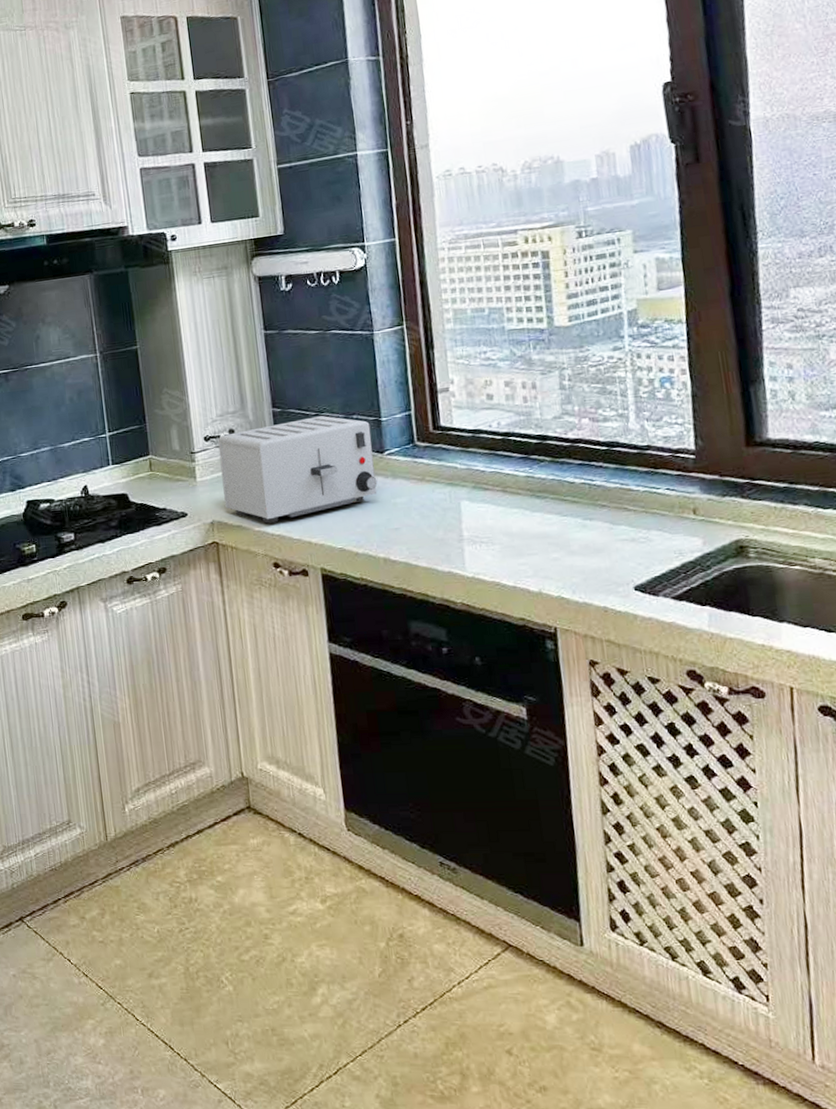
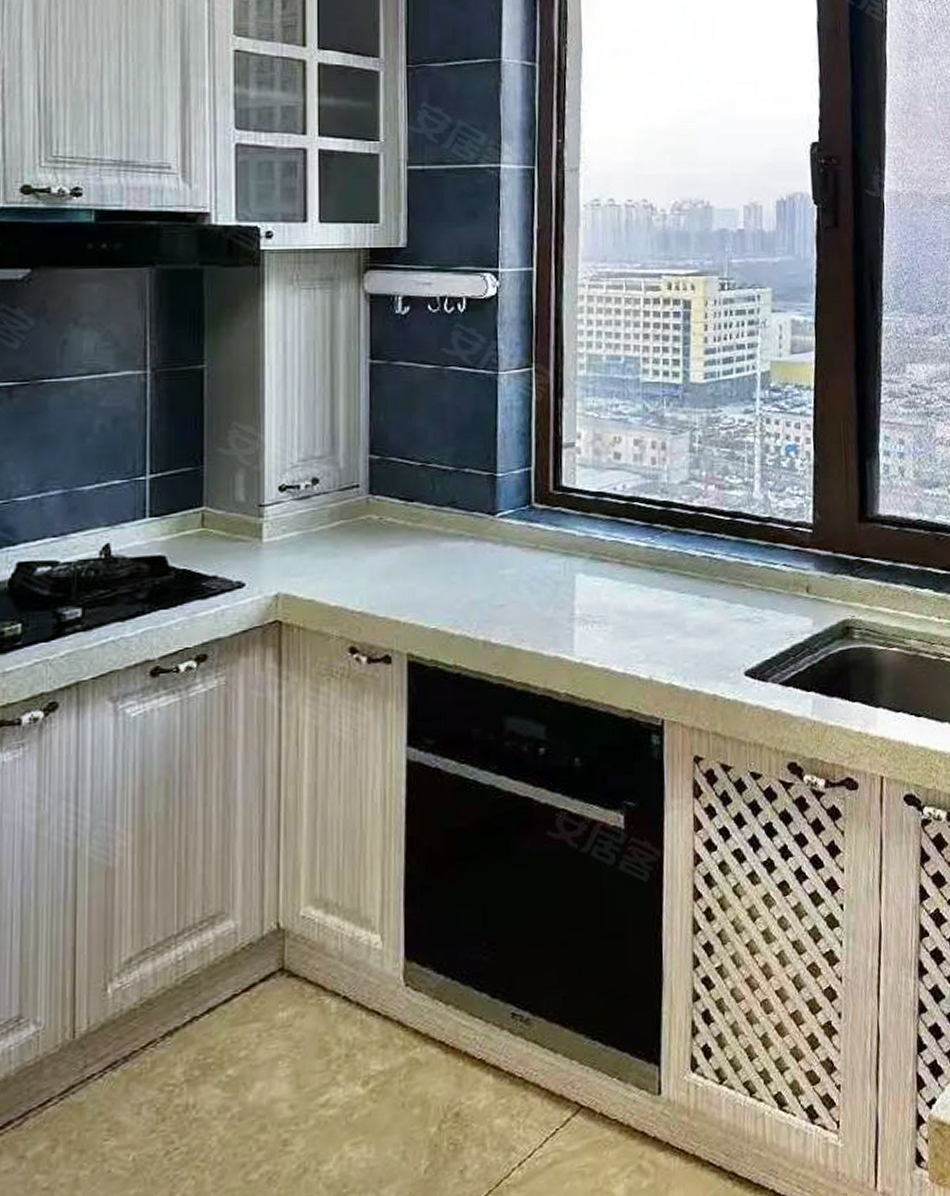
toaster: present [217,416,378,524] -> none [296,467,485,598]

